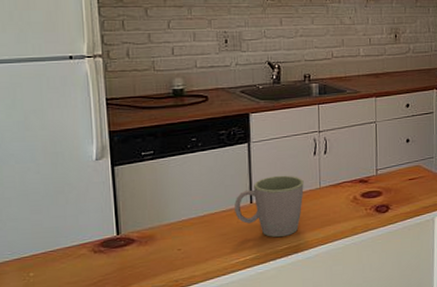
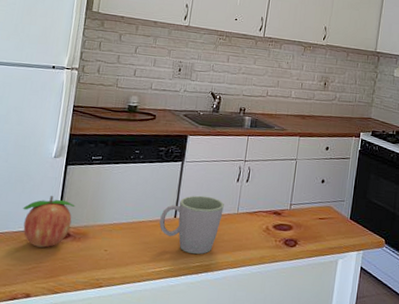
fruit: none [71,202,133,259] -> present [23,196,75,248]

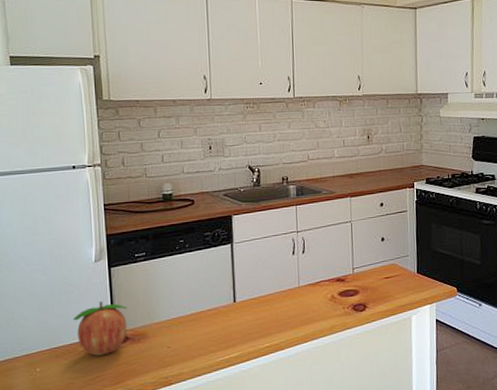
mug: present [159,195,224,255] -> none [219,274,284,336]

